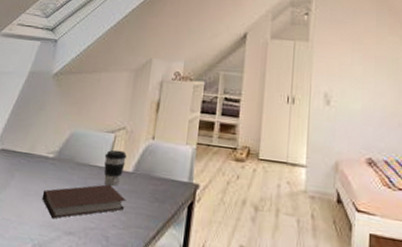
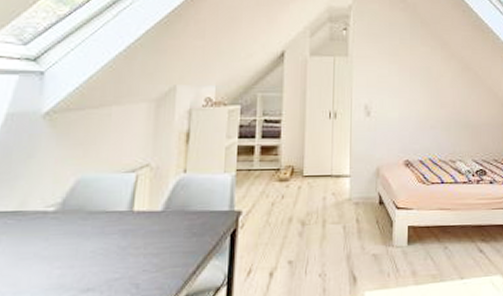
notebook: present [42,184,126,219] -> none [44,229,157,279]
coffee cup: present [104,149,127,186] -> none [125,190,153,229]

